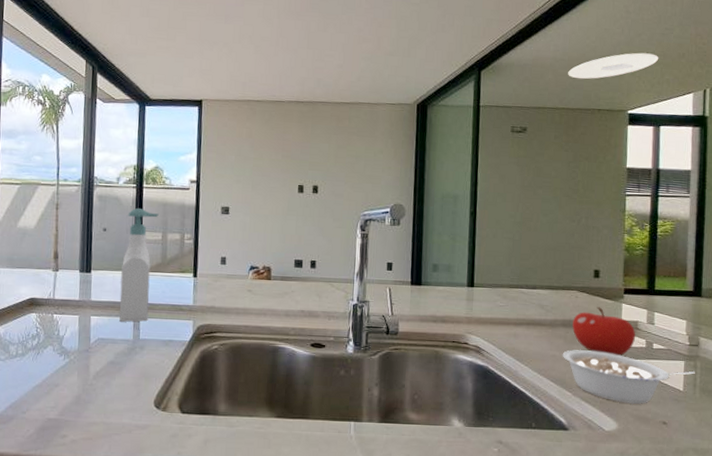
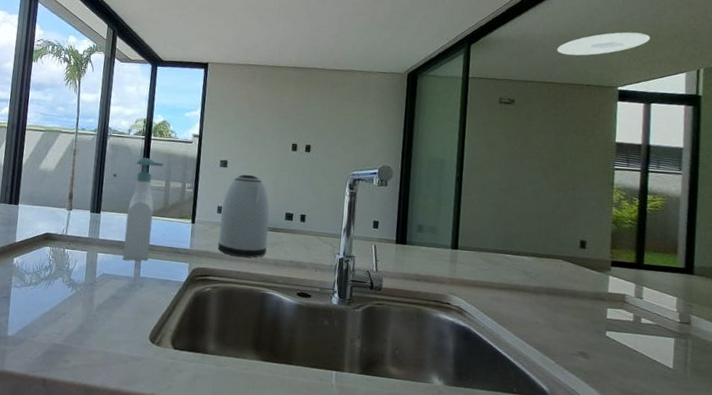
kettle: none [223,220,278,310] -> present [217,174,270,258]
legume: present [562,349,695,405] -> none [545,318,686,379]
fruit: present [572,307,636,357] -> none [557,277,623,328]

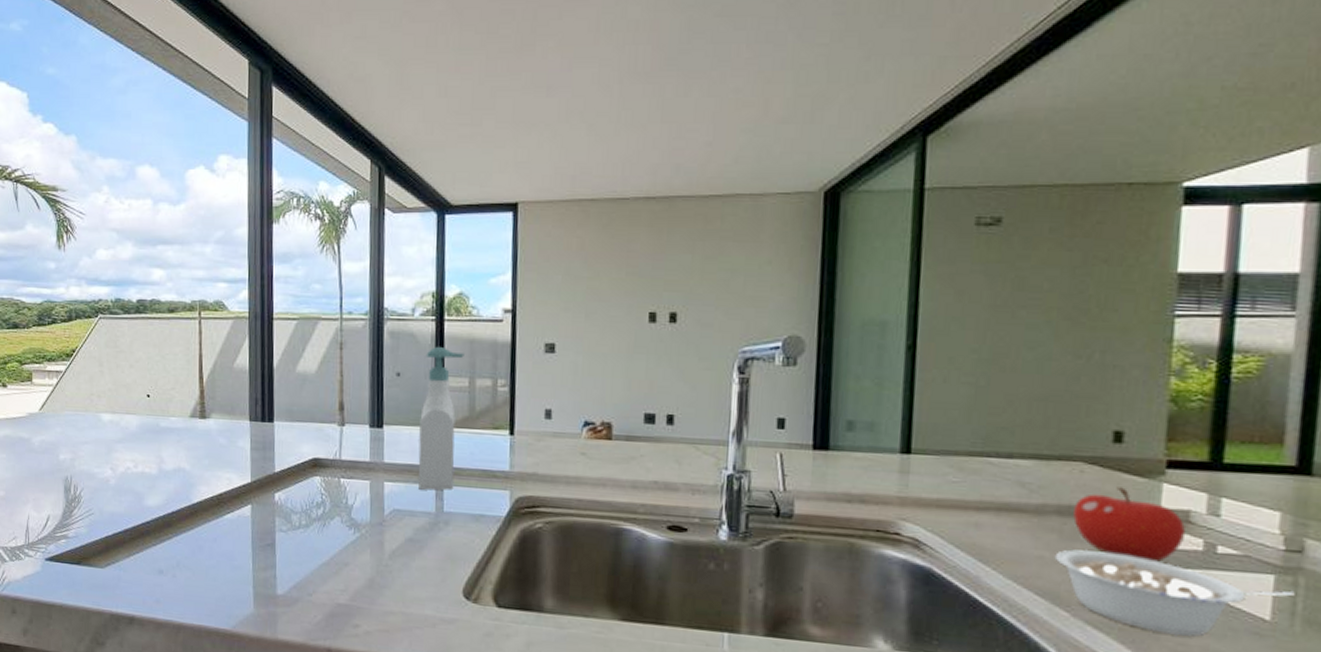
kettle: present [217,174,270,258] -> none [548,361,621,480]
legume: none [545,318,686,379] -> present [1054,549,1295,637]
ceiling light: present [557,32,651,56] -> none [1075,88,1245,138]
fruit: none [557,277,623,328] -> present [1073,487,1186,563]

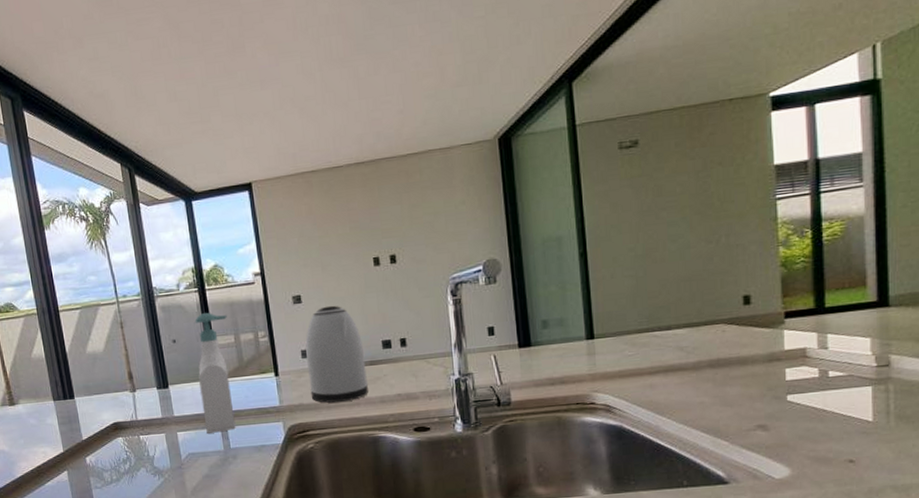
kettle: none [548,361,621,480] -> present [305,305,368,403]
legume: present [1054,549,1295,637] -> none [712,390,887,445]
fruit: present [1073,487,1186,563] -> none [722,338,805,393]

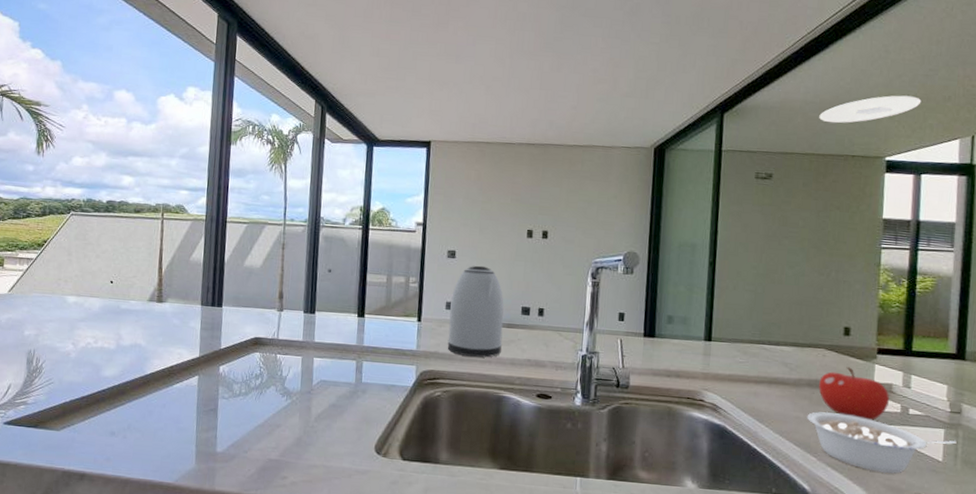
soap bottle: present [195,313,236,434] -> none [342,250,384,365]
ceiling light: none [684,13,806,67] -> present [819,95,922,123]
legume: none [712,390,887,445] -> present [806,411,957,474]
fruit: none [722,338,805,393] -> present [819,367,890,421]

